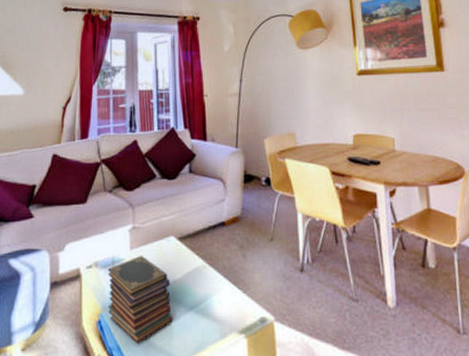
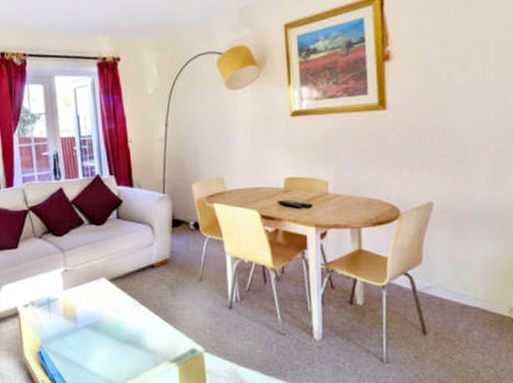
book stack: present [107,255,173,345] -> none [44,295,108,372]

